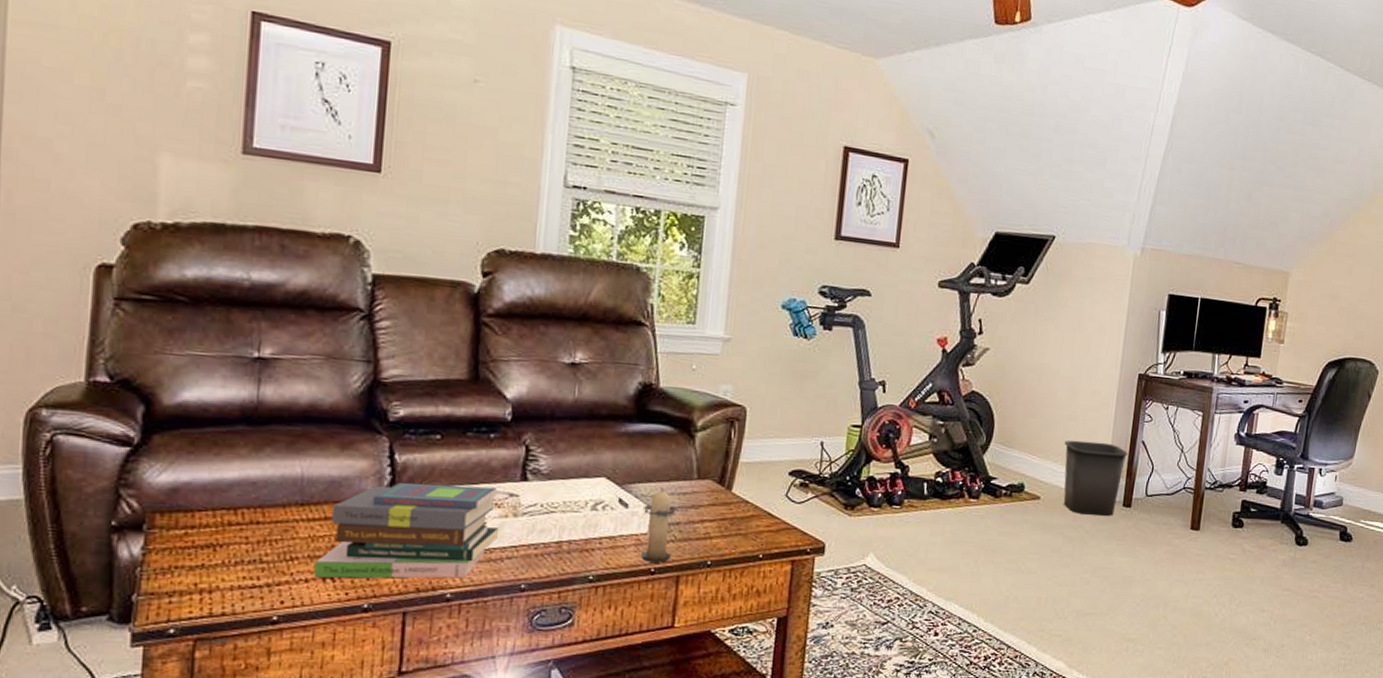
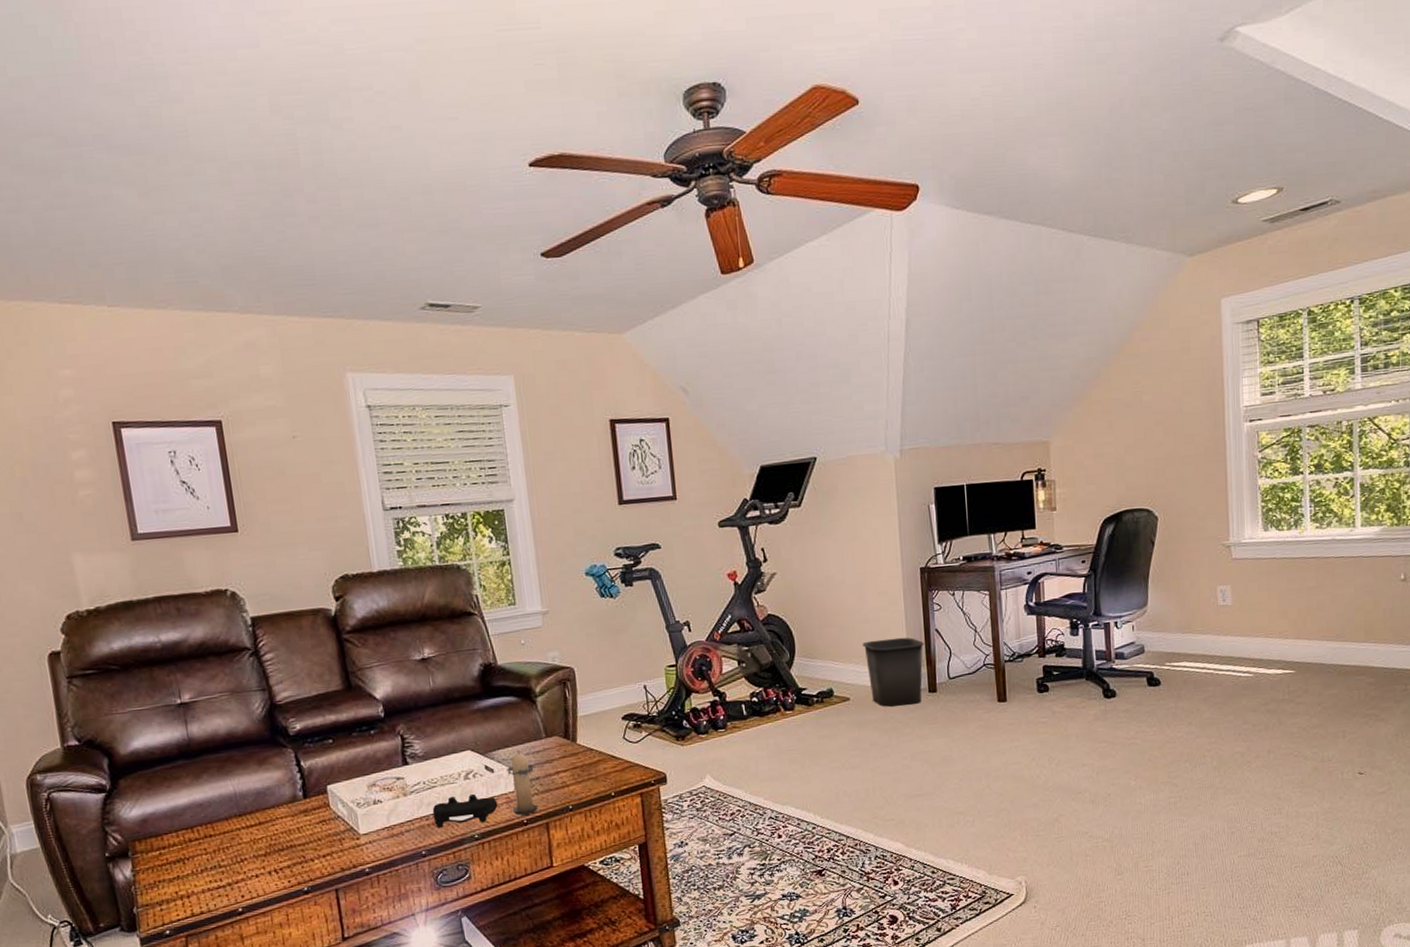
books: present [314,482,500,579] -> none [260,775,396,873]
game controller: none [543,527,625,564] -> present [432,793,498,829]

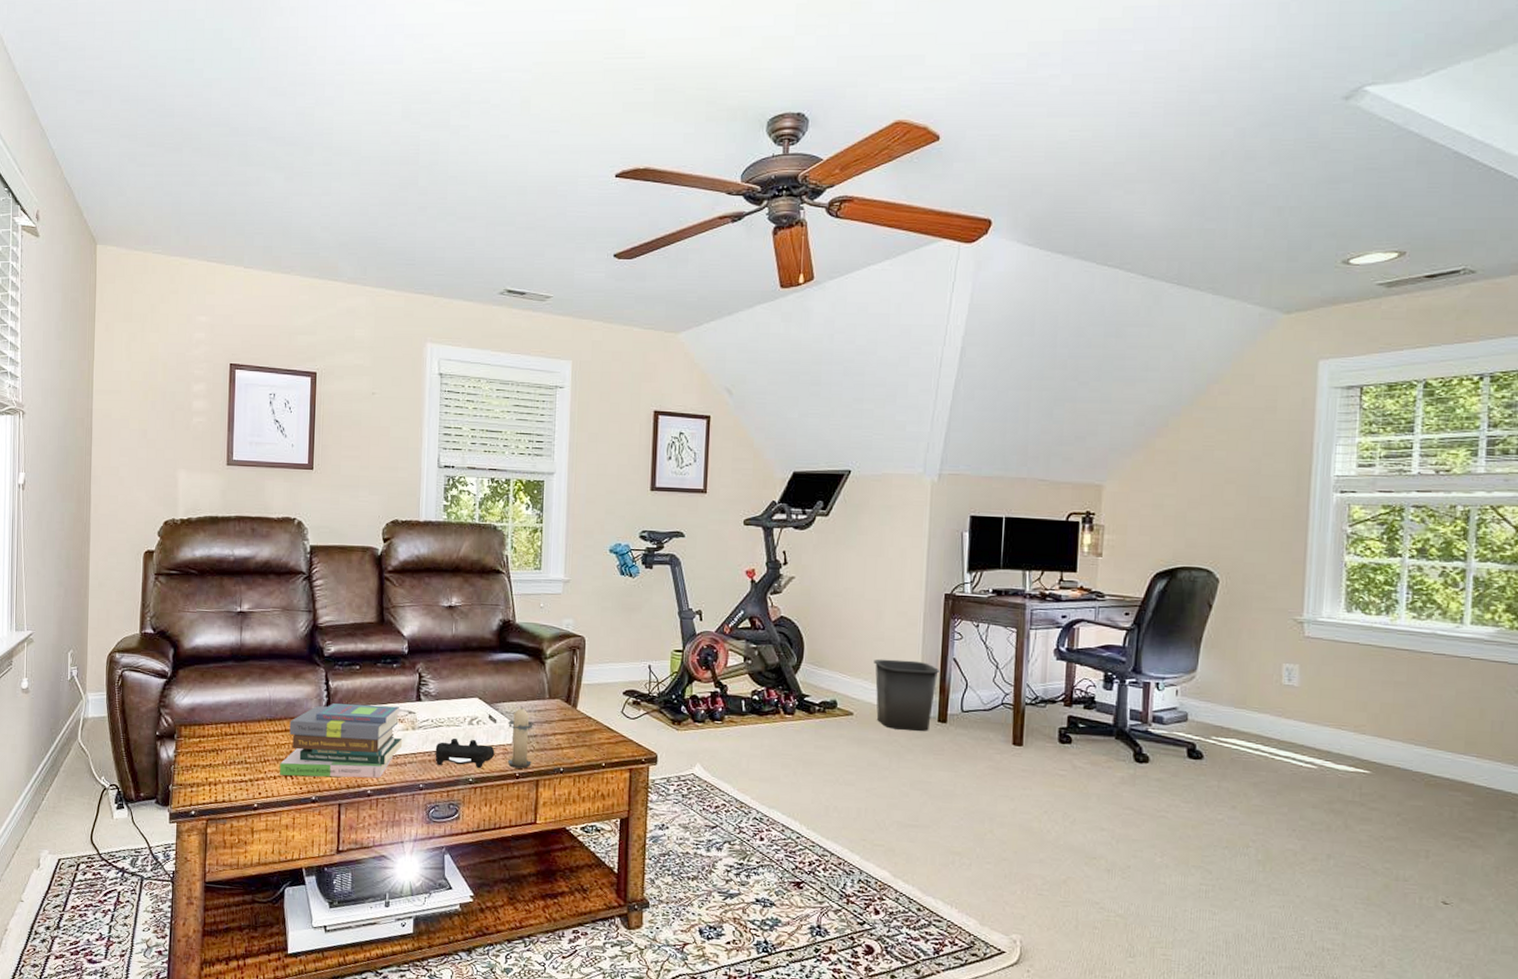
books: none [260,775,396,873] -> present [280,703,403,779]

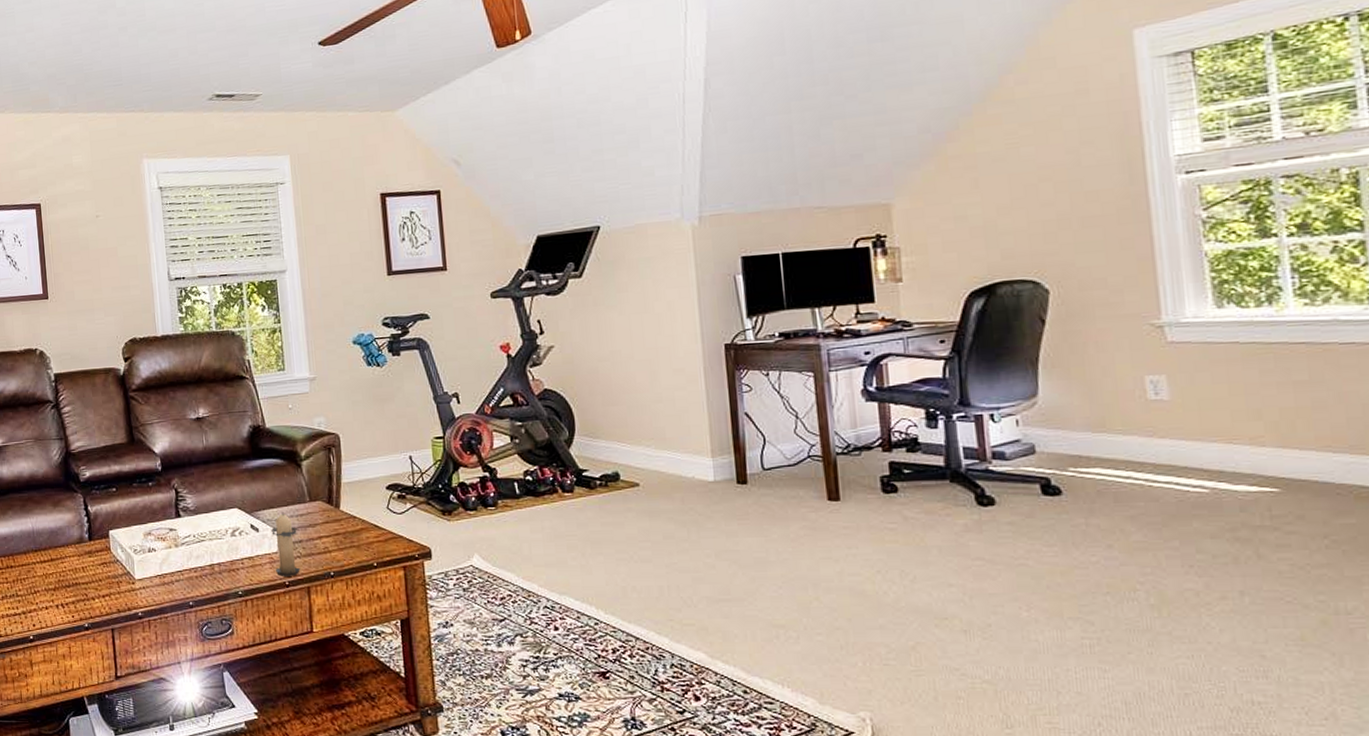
books: present [280,703,403,779] -> none [50,525,168,606]
game controller: present [435,739,495,769] -> none [200,550,262,582]
waste bin: present [873,659,940,731] -> none [654,420,732,497]

